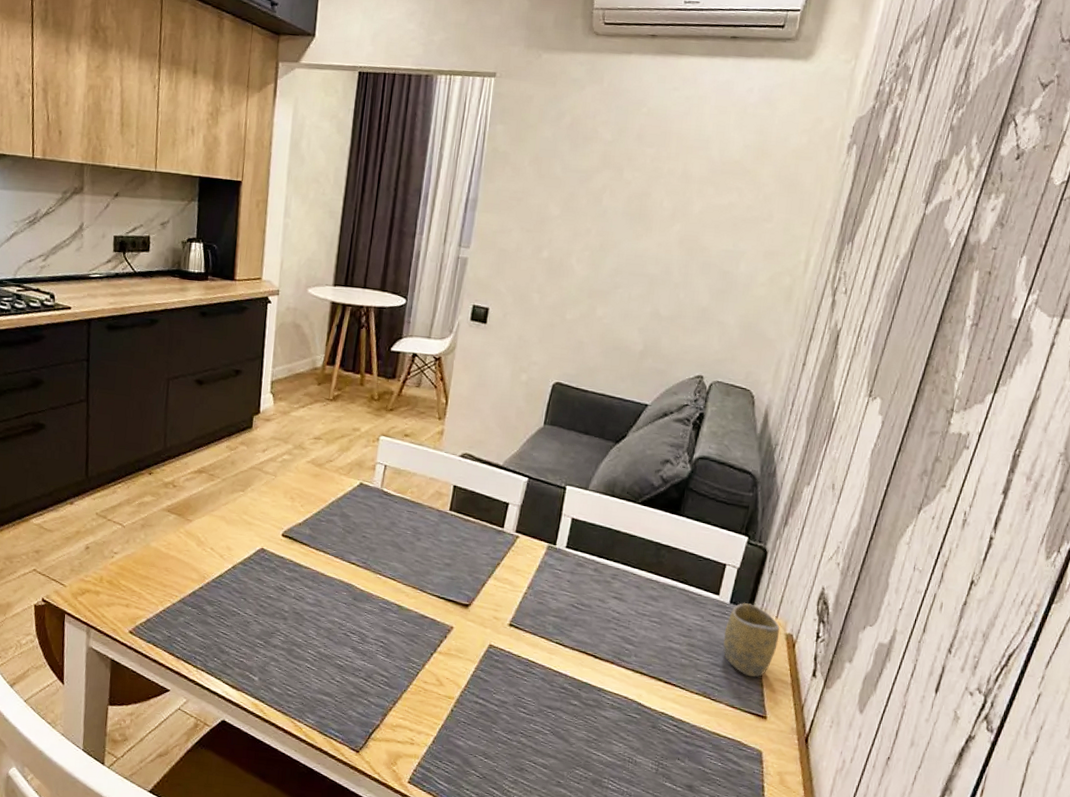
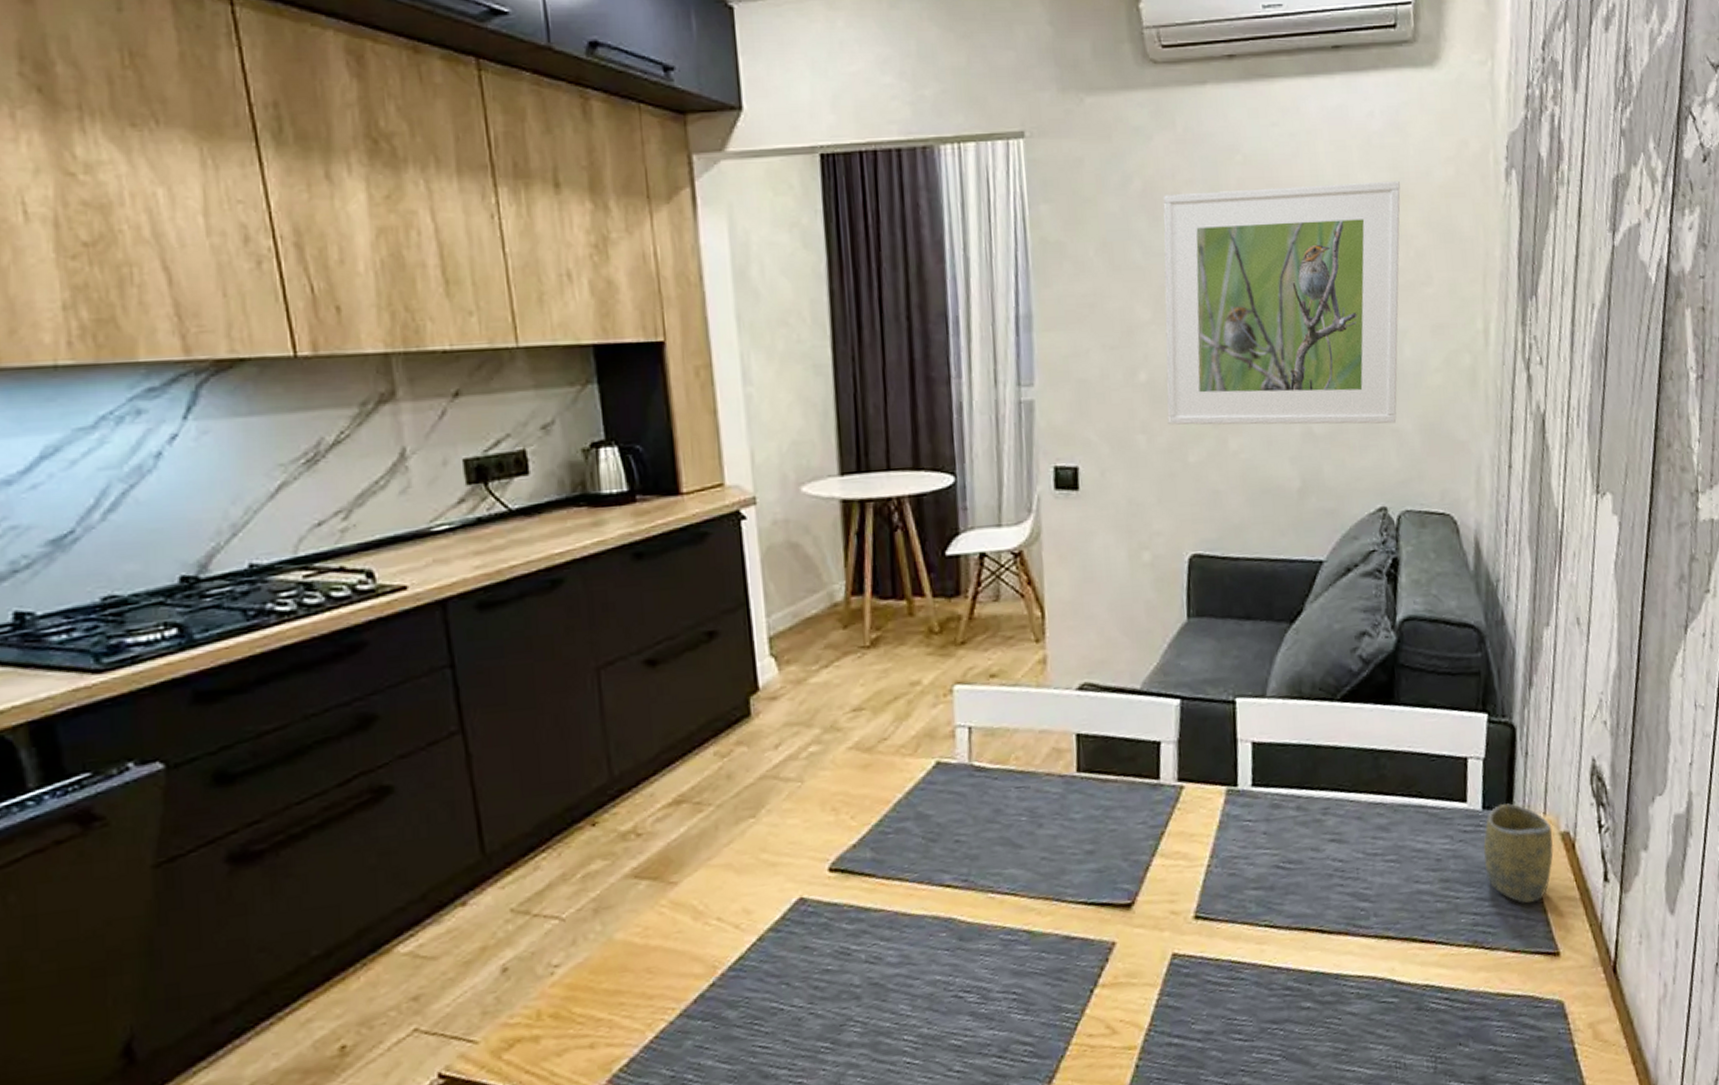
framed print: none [556,129,763,318] -> present [1163,180,1401,425]

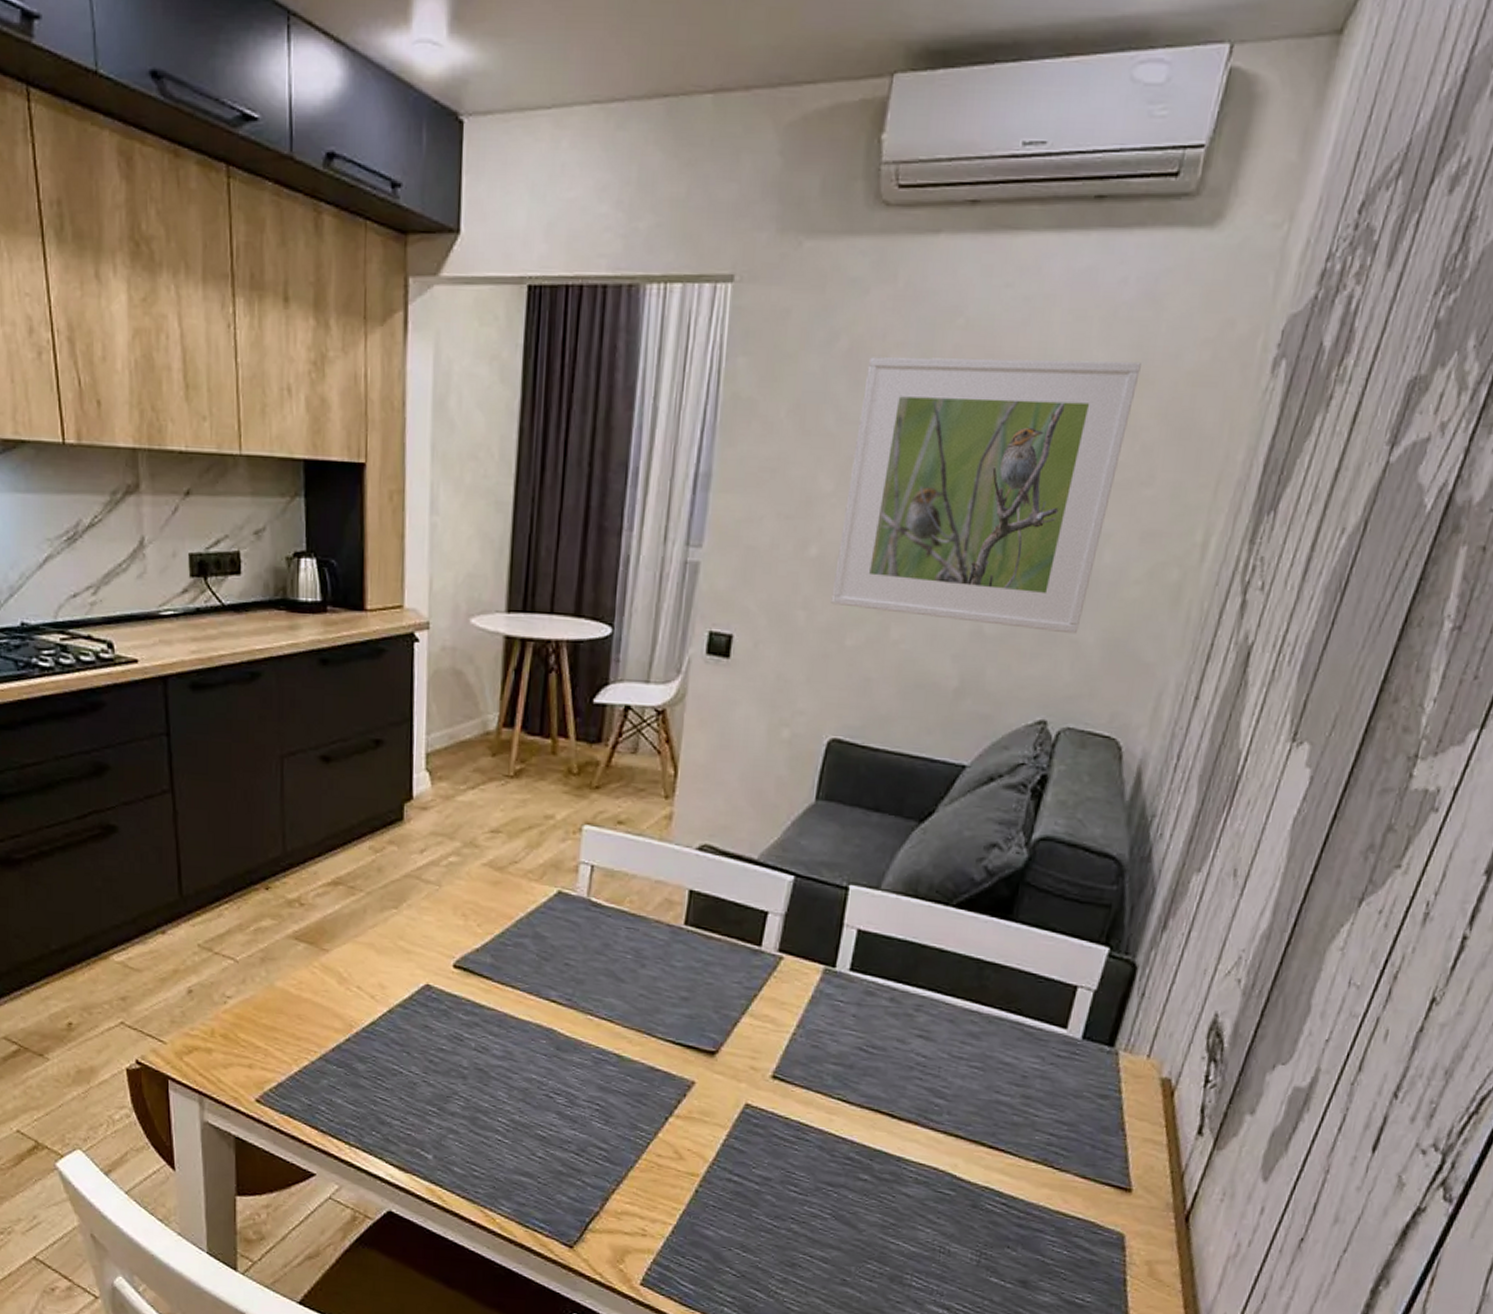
cup: present [1483,803,1554,904] -> none [1071,1038,1153,1138]

